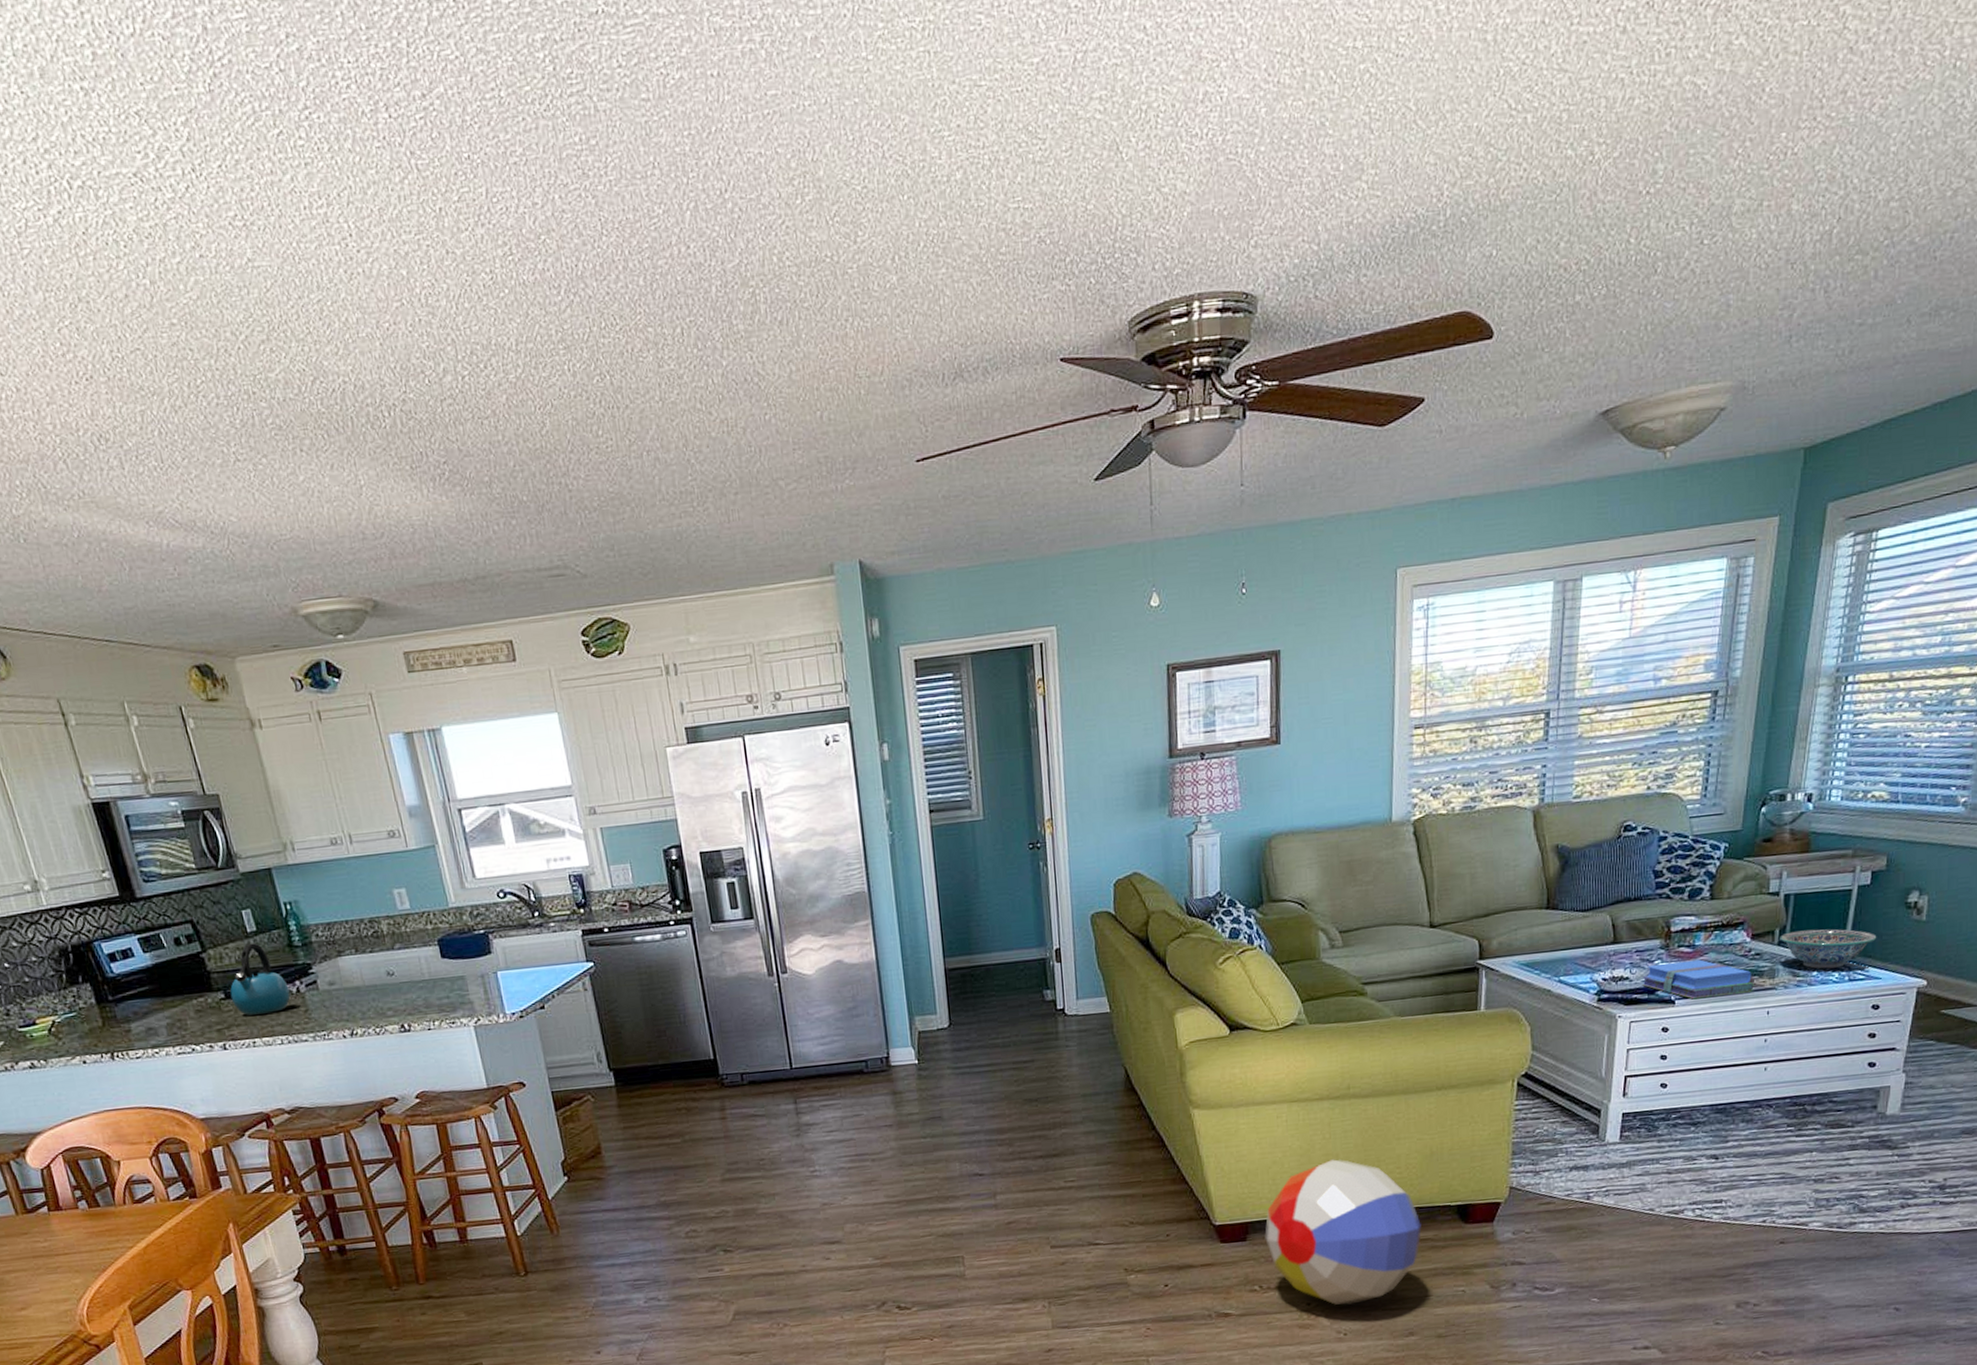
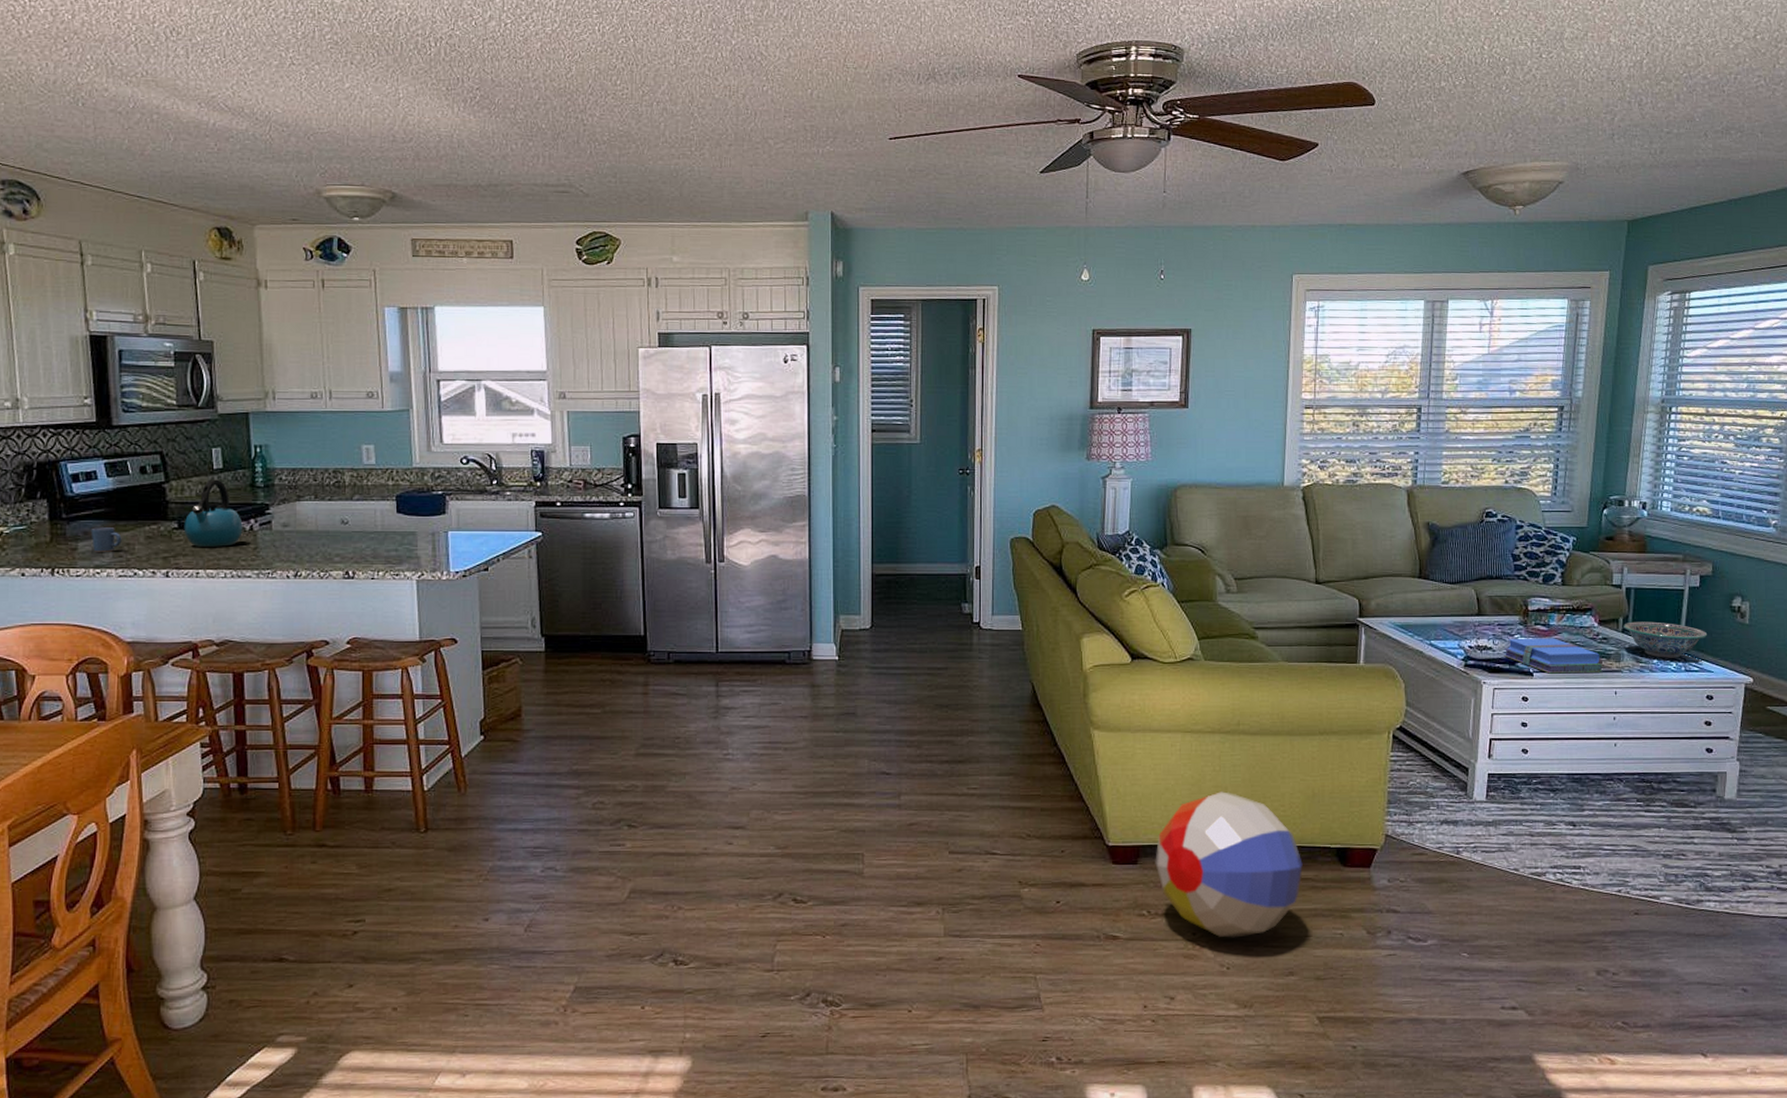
mug: none [139,1004,173,1033] -> present [90,527,122,553]

